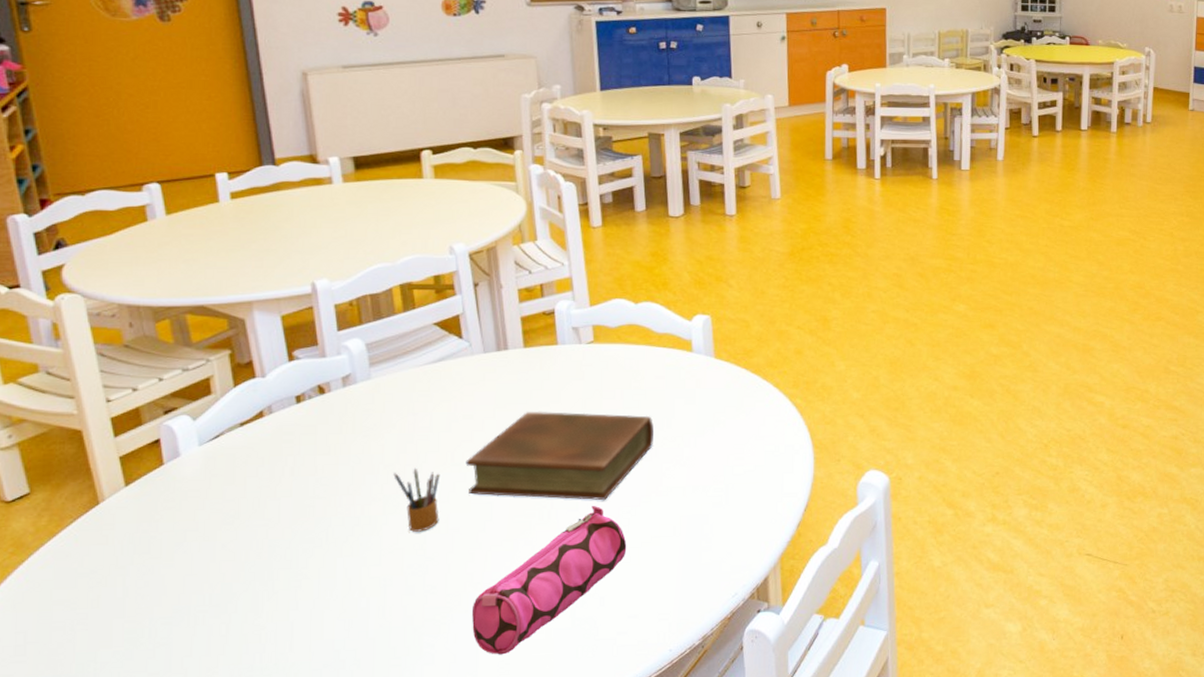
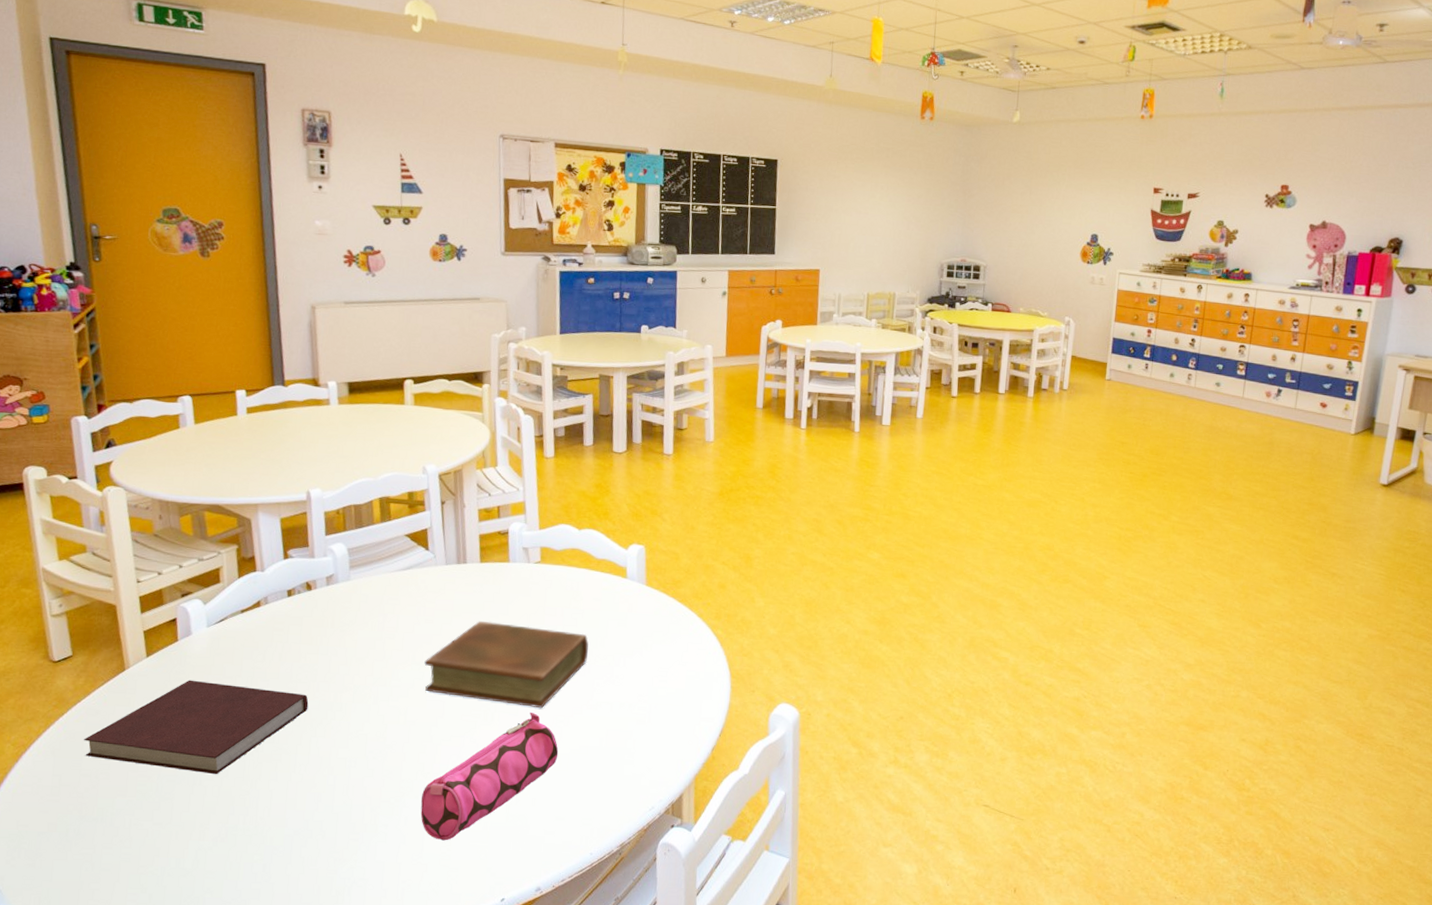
notebook: none [52,507,330,611] -> present [84,680,309,775]
pencil box: present [393,467,440,532] -> none [363,663,403,721]

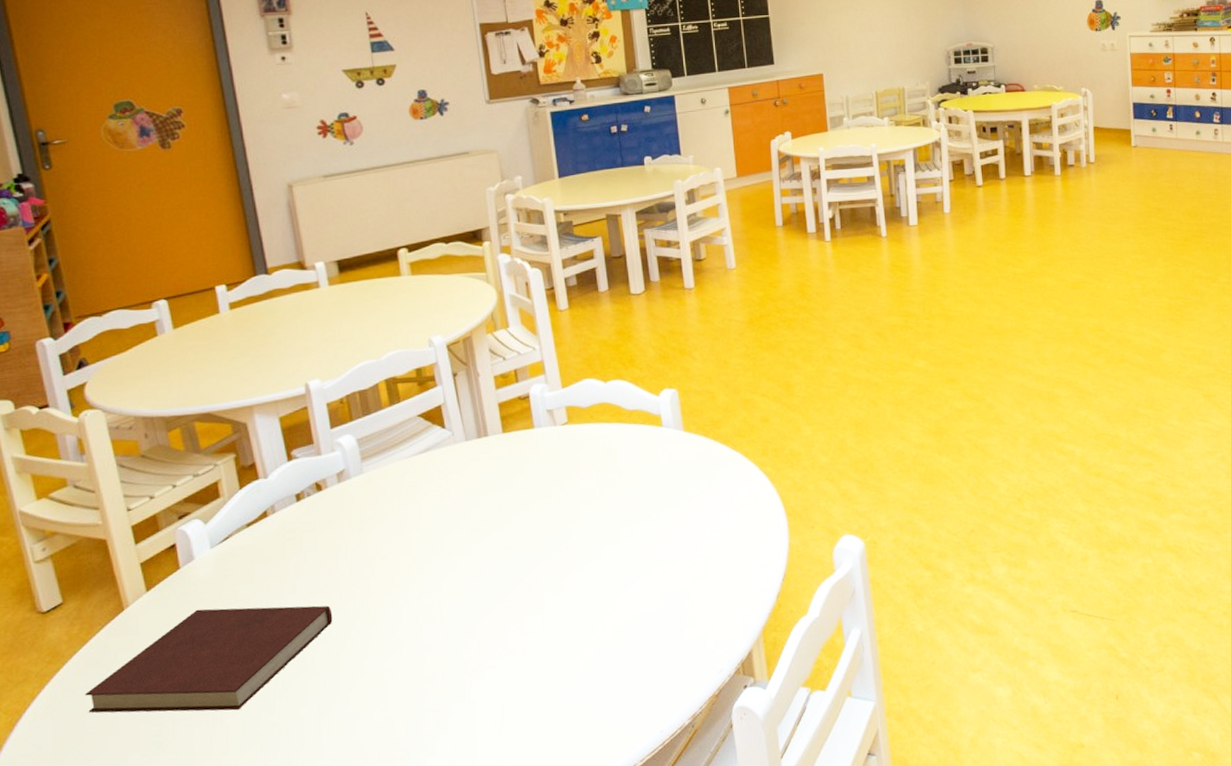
pencil case: present [420,713,559,841] -> none [469,587,613,743]
book: present [424,620,589,708] -> none [455,492,632,583]

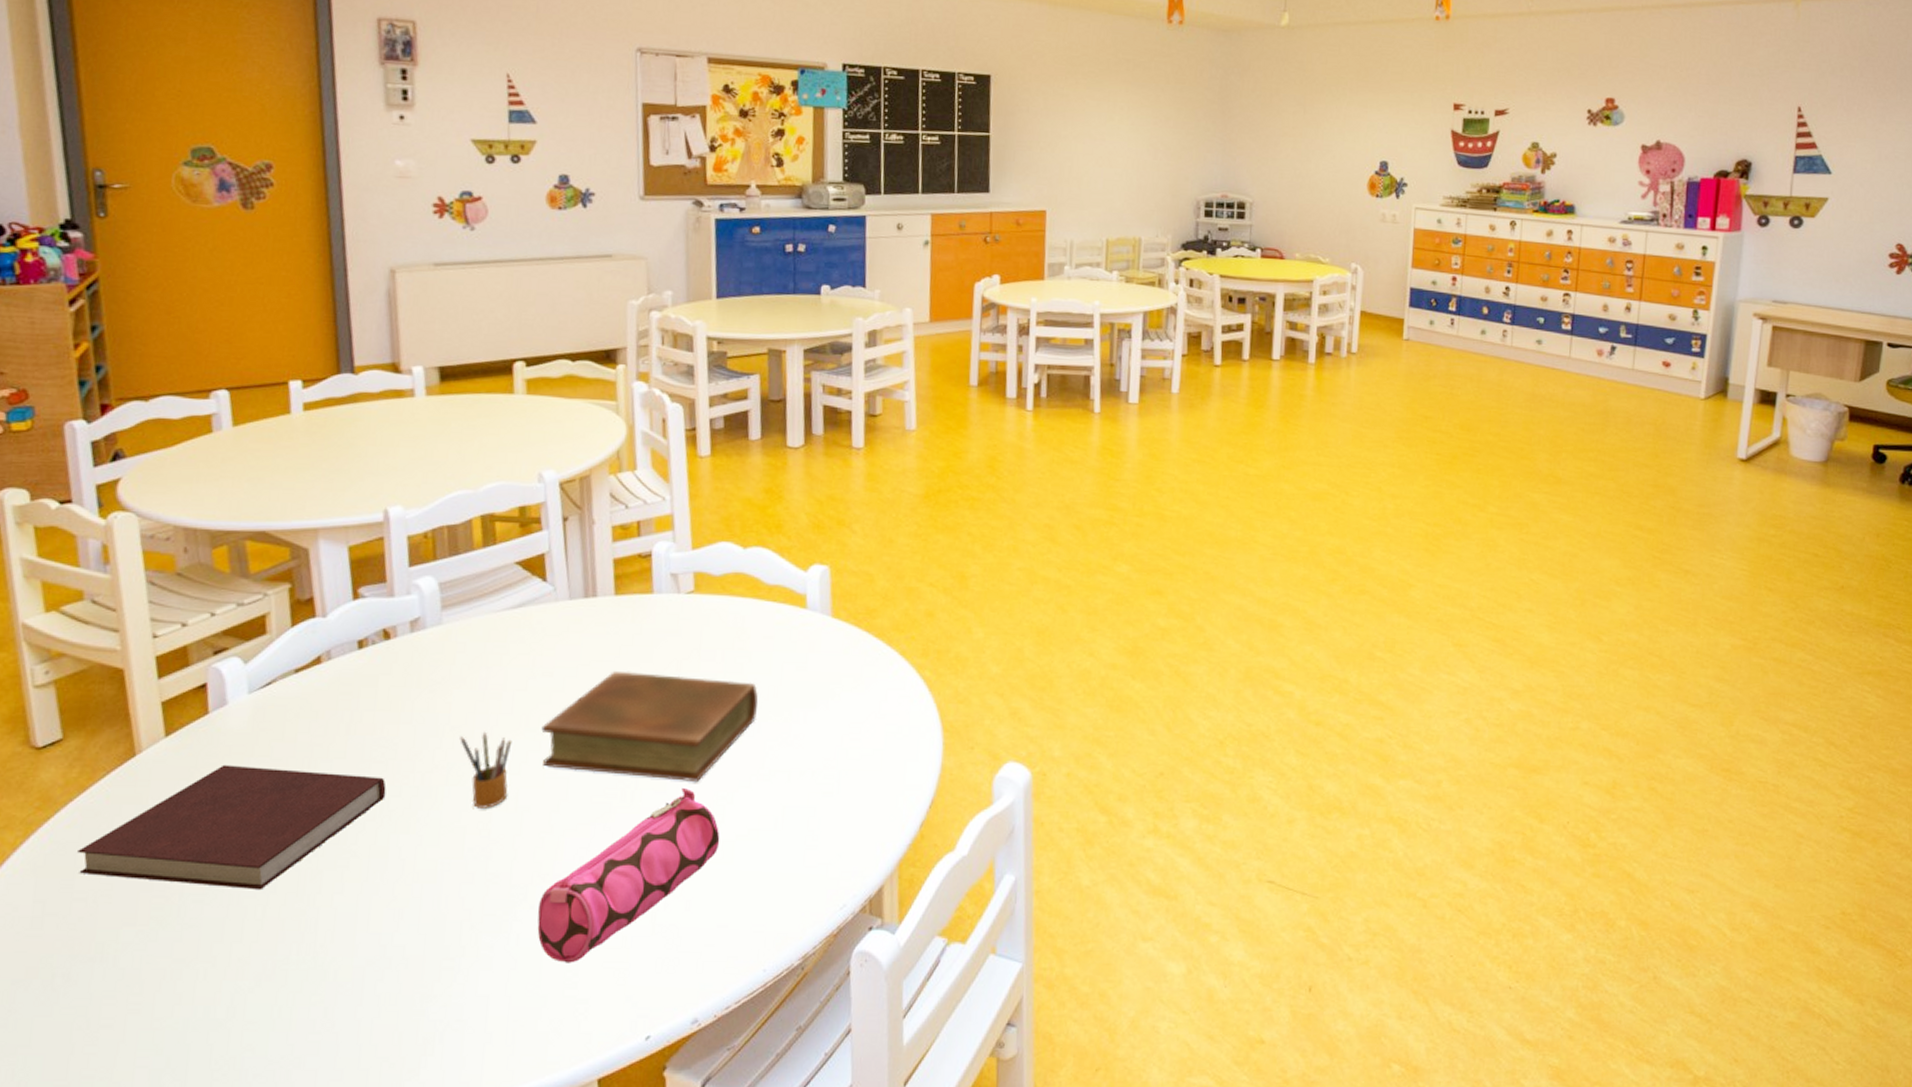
pencil box: none [388,558,433,623] -> present [460,731,513,808]
book: none [455,492,632,583] -> present [541,670,759,781]
pencil case: none [469,587,613,743] -> present [537,788,720,963]

